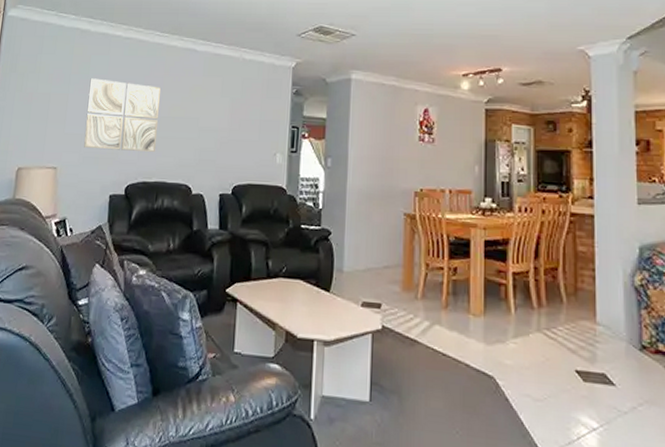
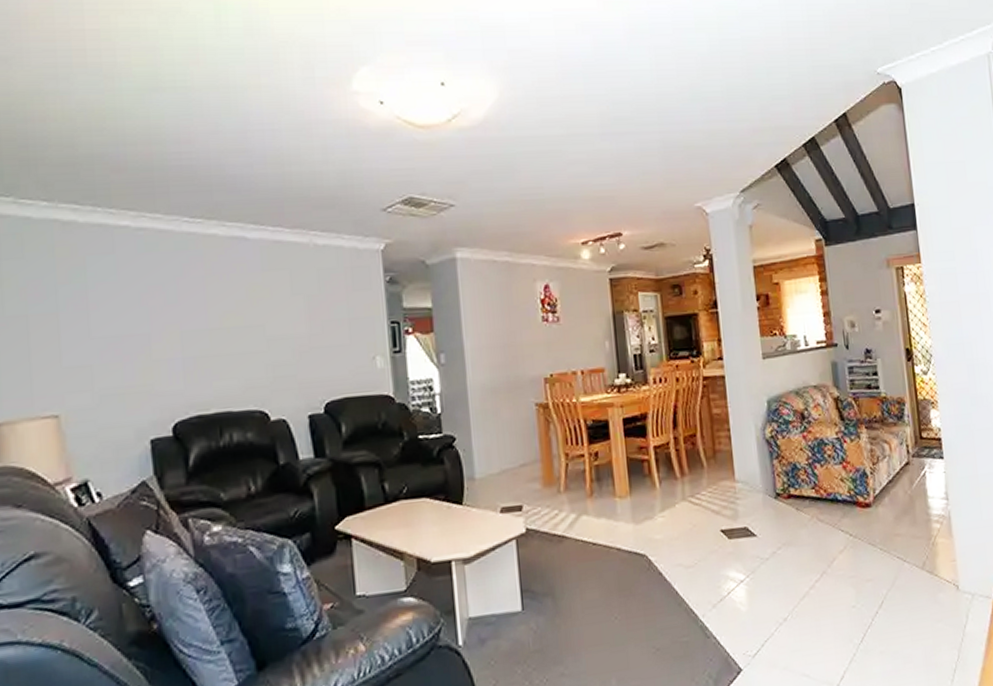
wall art: present [84,78,161,152] -> none [90,287,210,383]

